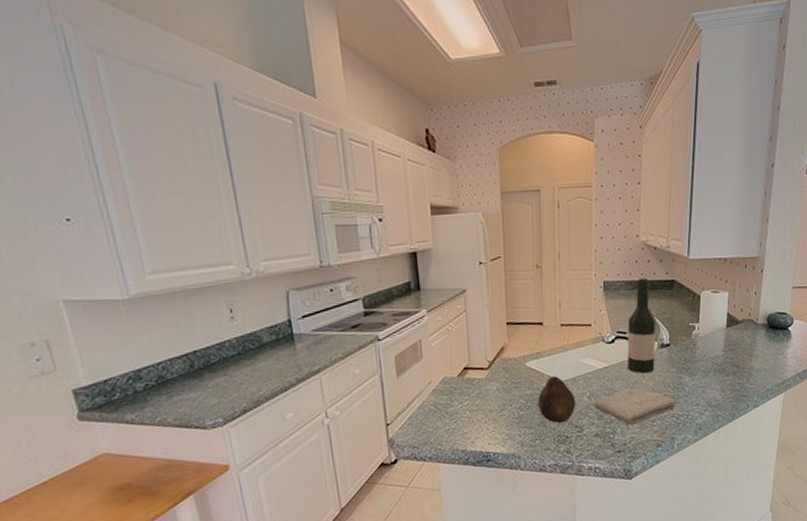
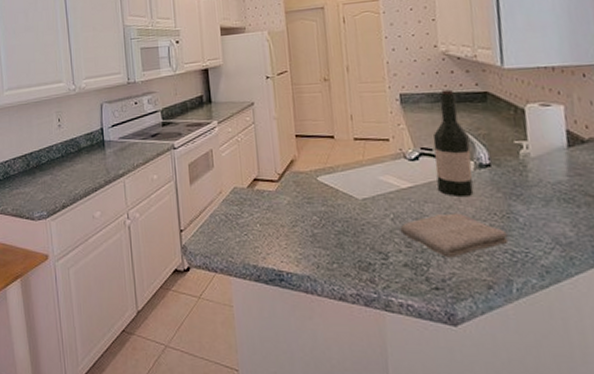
fruit: present [538,376,576,424] -> none [333,193,378,247]

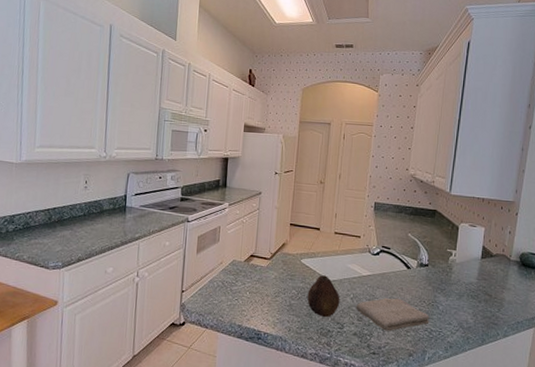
fruit: none [333,193,378,247] -> present [307,275,340,318]
wine bottle: present [433,89,474,198] -> none [389,204,417,287]

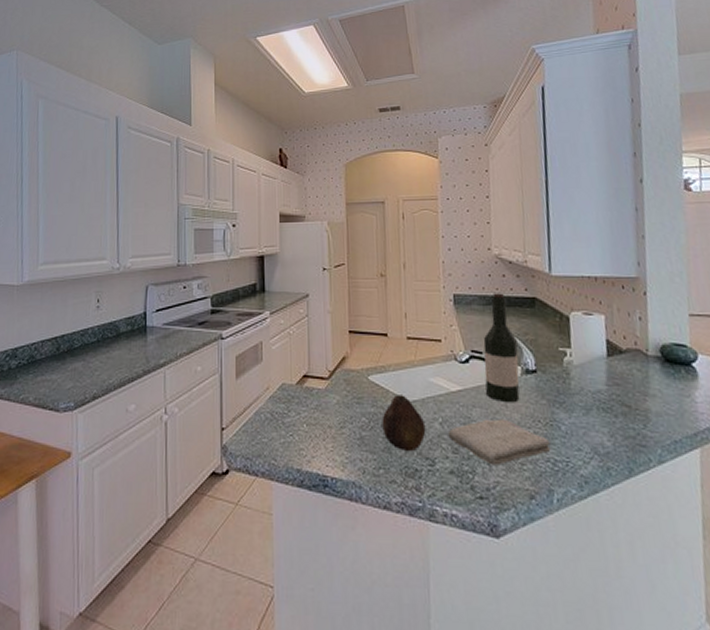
wine bottle: none [389,204,417,287] -> present [483,293,520,403]

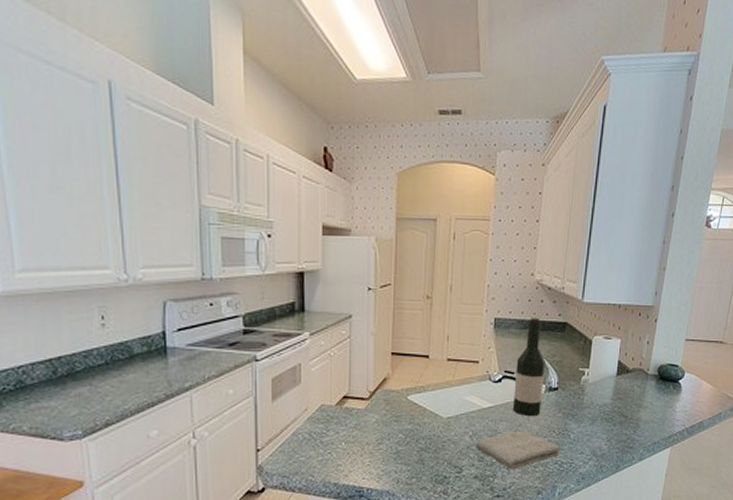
fruit: present [382,395,426,452] -> none [417,412,457,463]

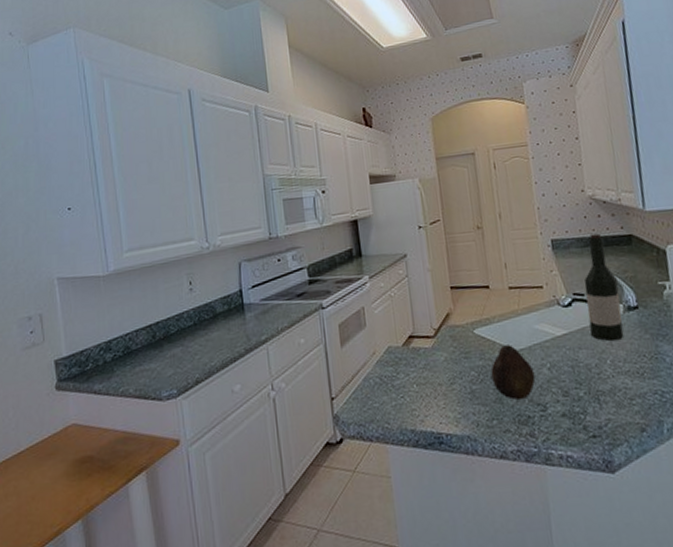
fruit: none [417,412,457,463] -> present [491,345,536,400]
washcloth: present [476,430,560,470] -> none [556,357,658,404]

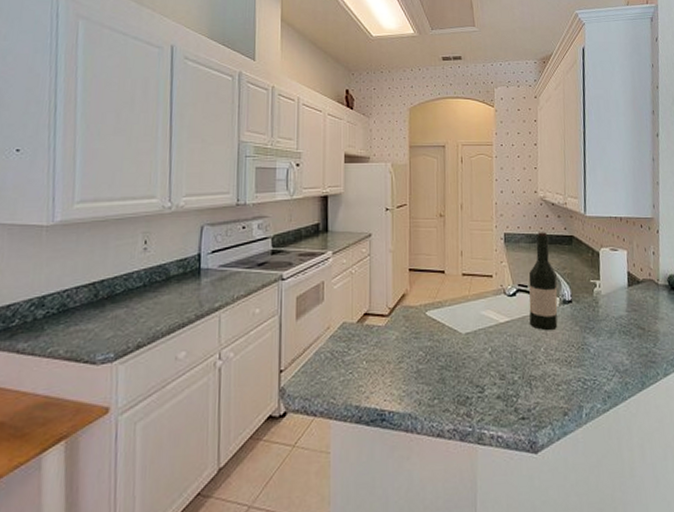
fruit: present [491,345,536,400] -> none [437,328,477,382]

